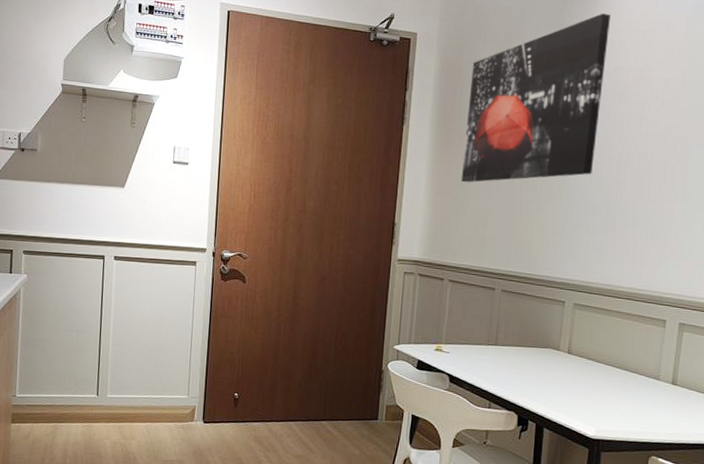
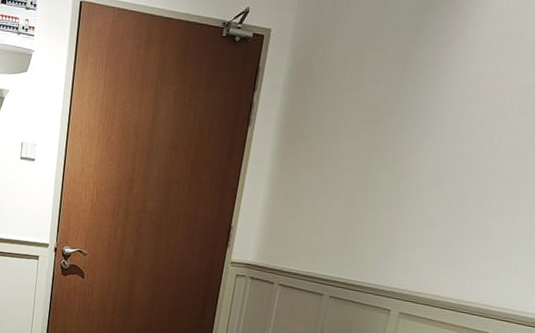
wall art: present [461,13,610,183] -> none [300,11,478,189]

